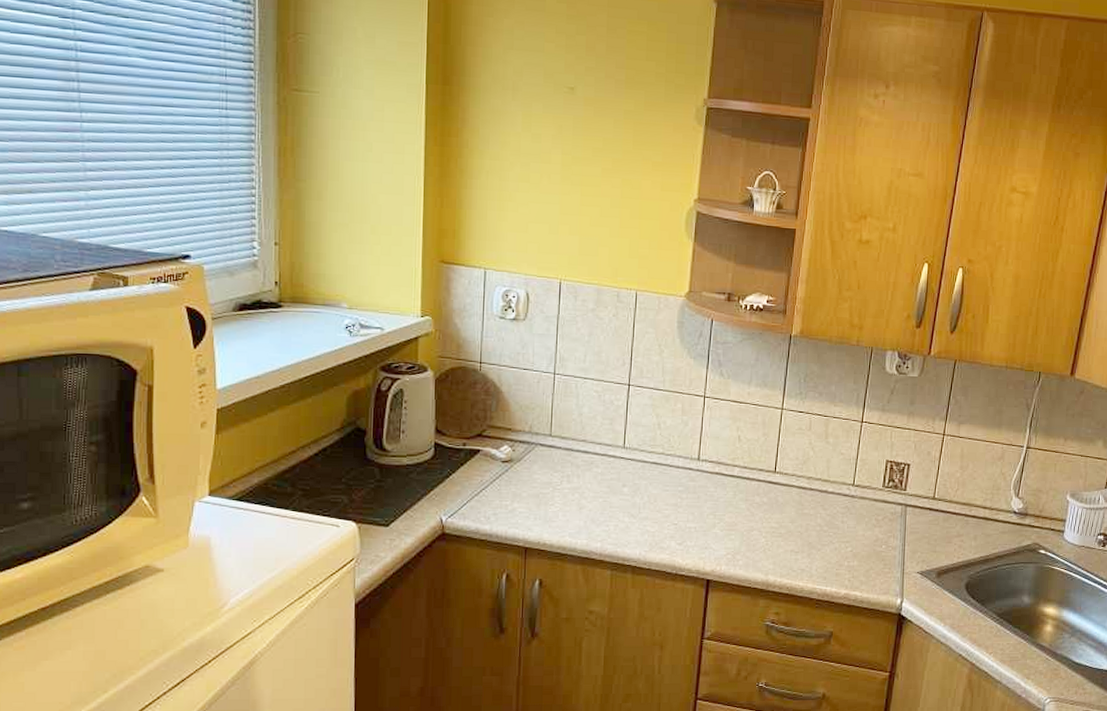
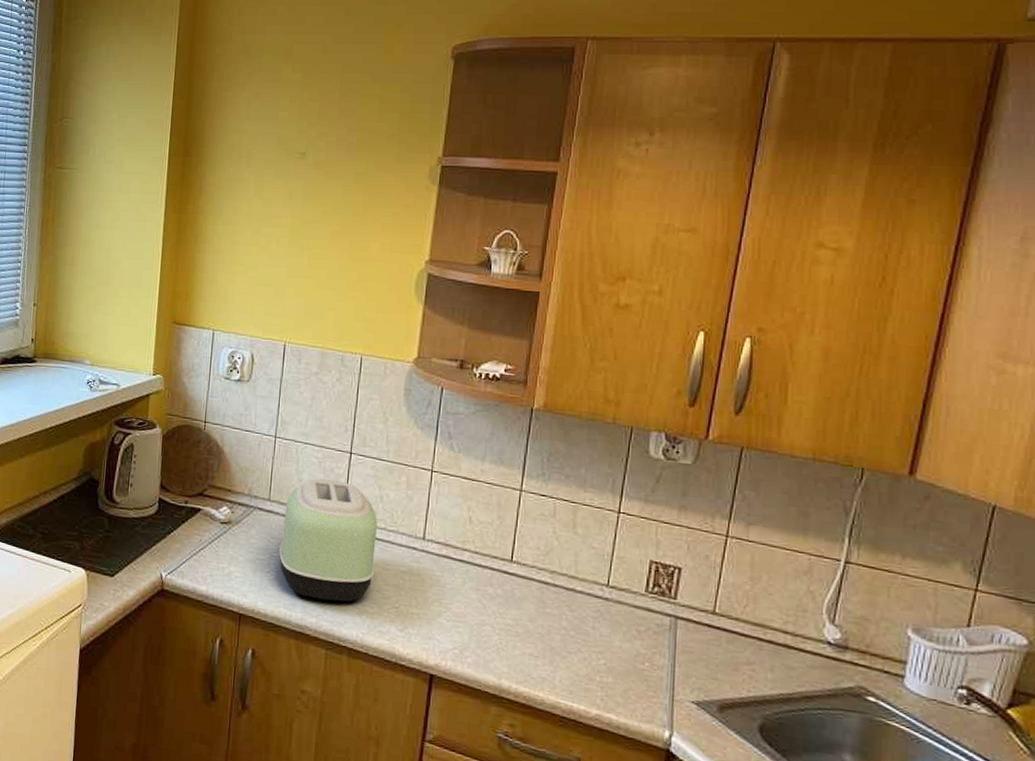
toaster: none [562,412,656,525] -> present [279,478,377,602]

